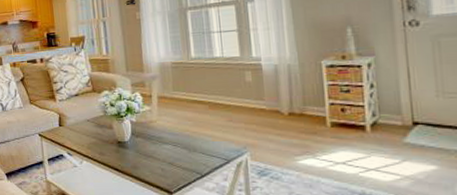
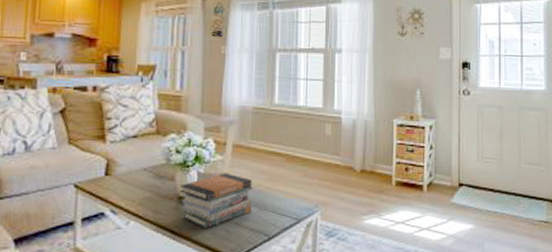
book stack: none [117,120,182,167] -> present [179,173,253,228]

